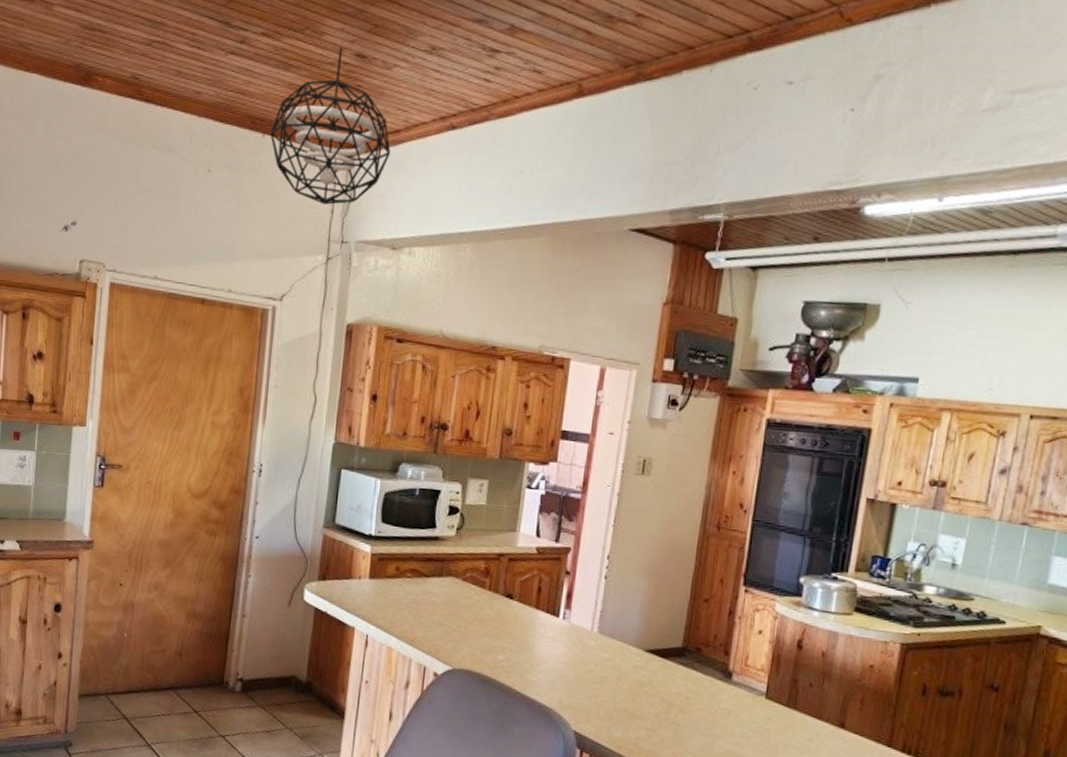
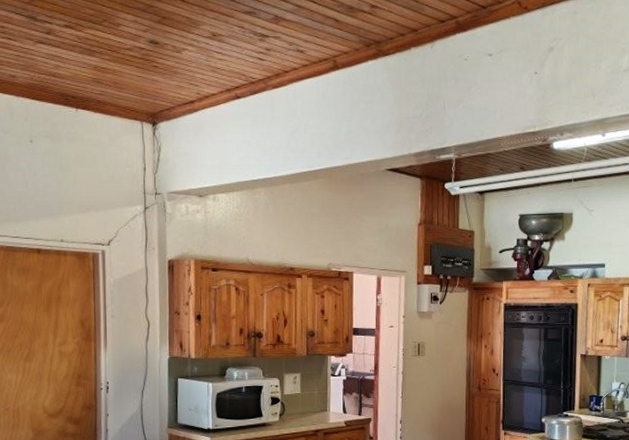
pendant light: present [270,47,391,205] -> none [82,36,188,164]

